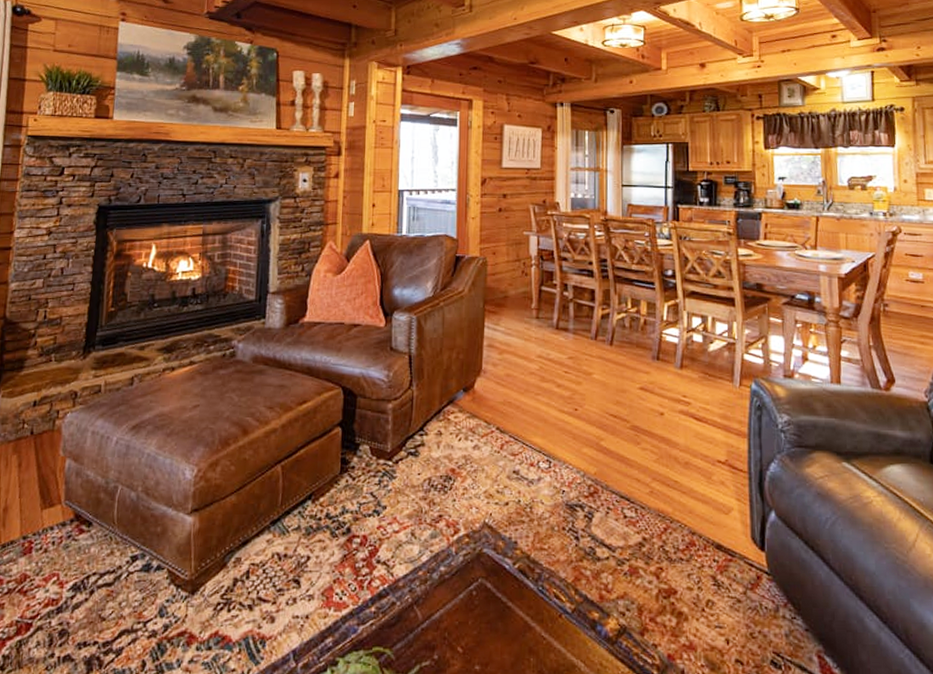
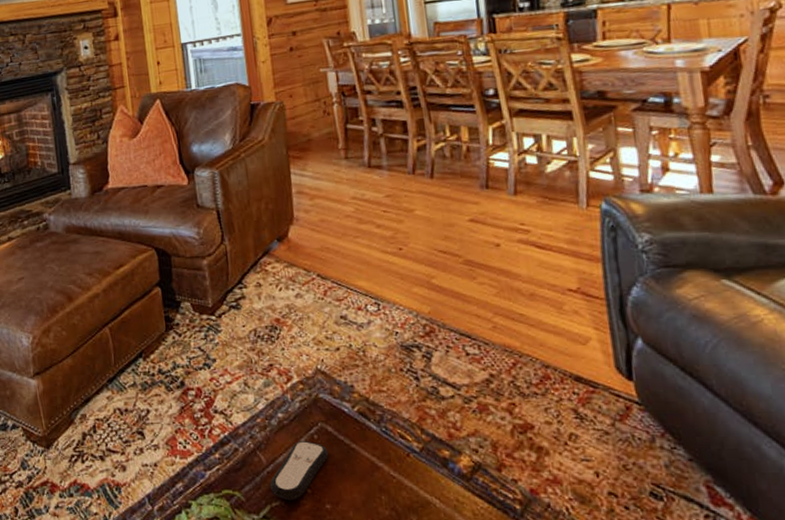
remote control: none [422,596,485,660] -> present [269,440,329,501]

